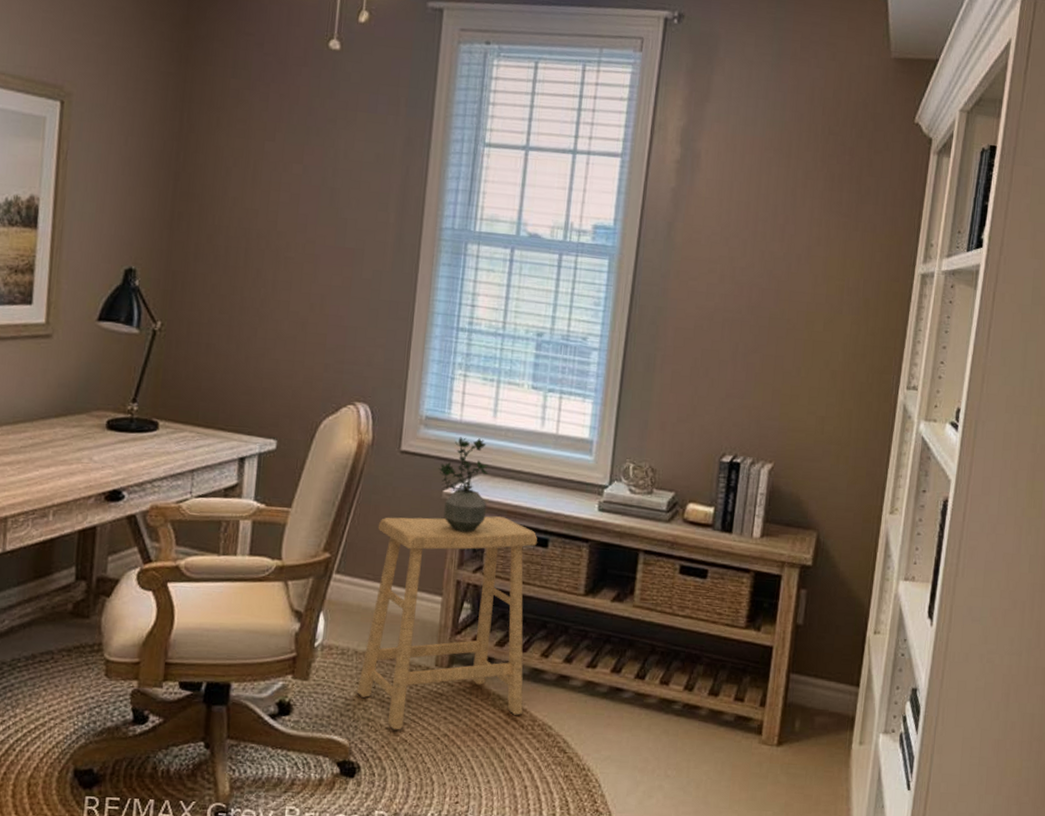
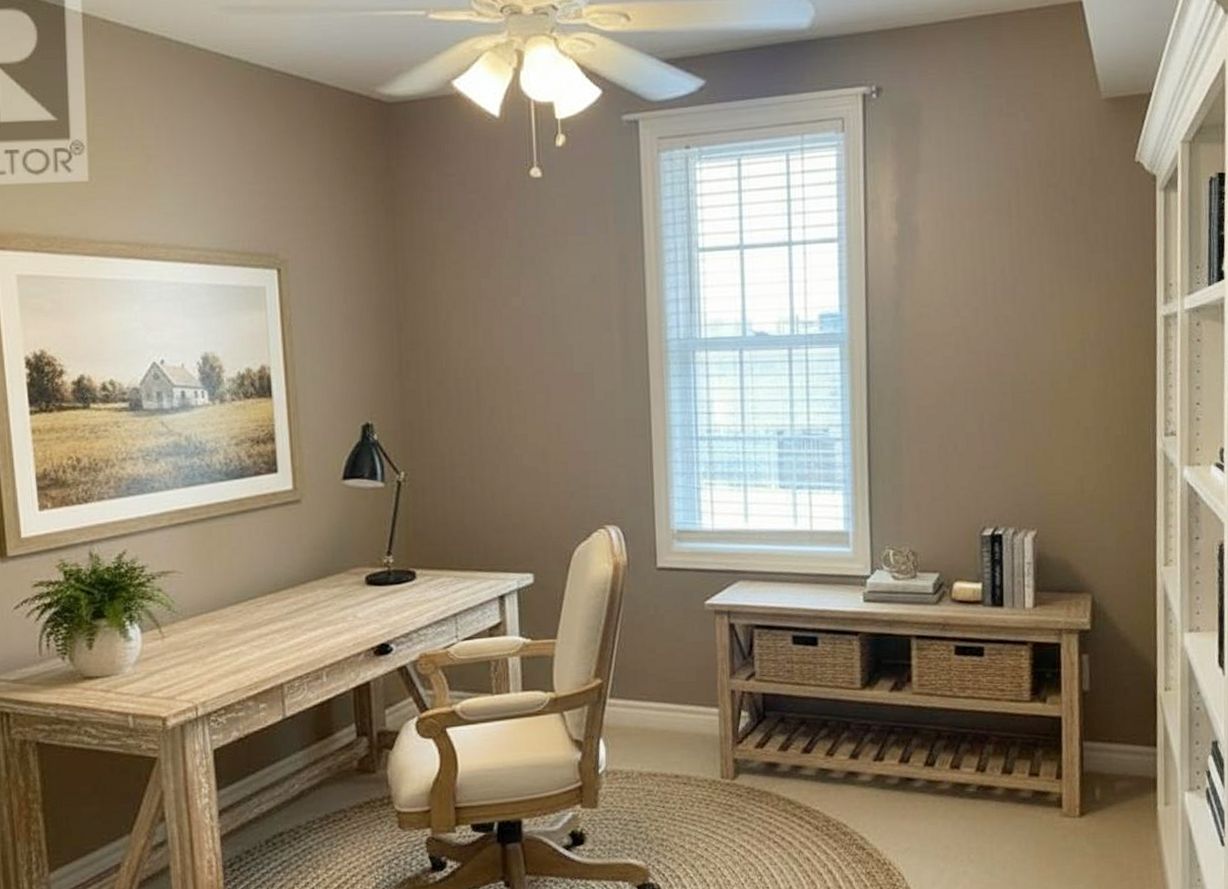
stool: present [356,516,537,730] -> none [644,620,815,847]
potted plant: present [438,437,489,532] -> none [697,545,751,641]

